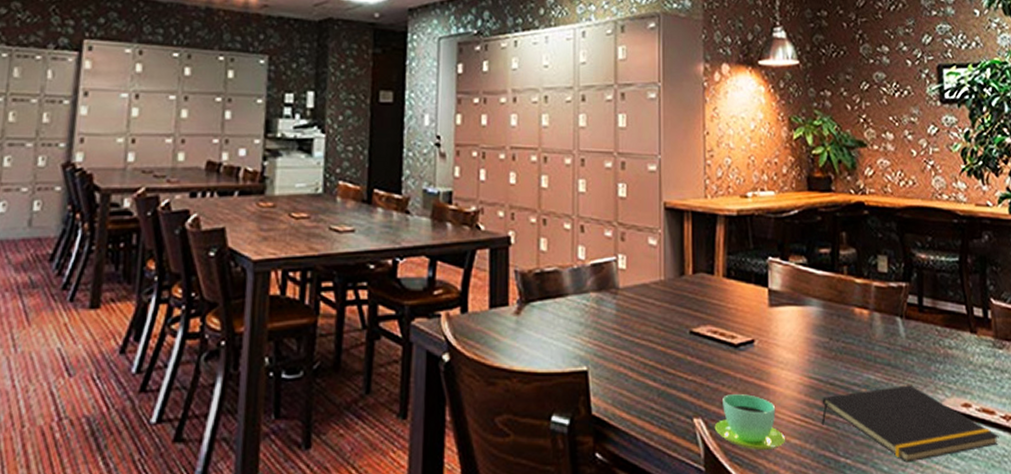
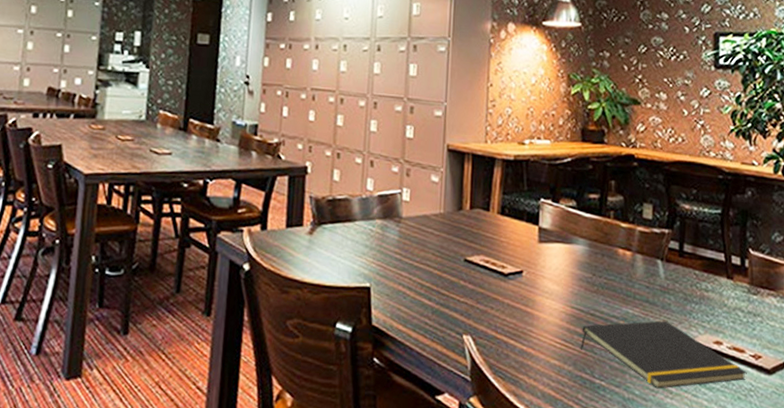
cup: present [714,394,785,451] -> none [481,316,546,368]

